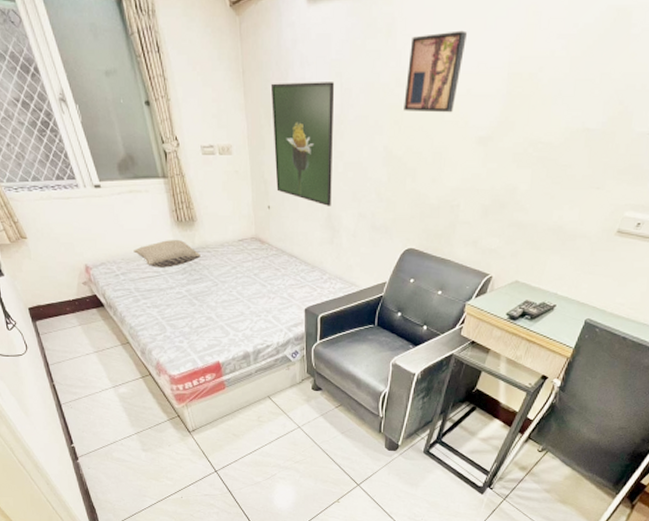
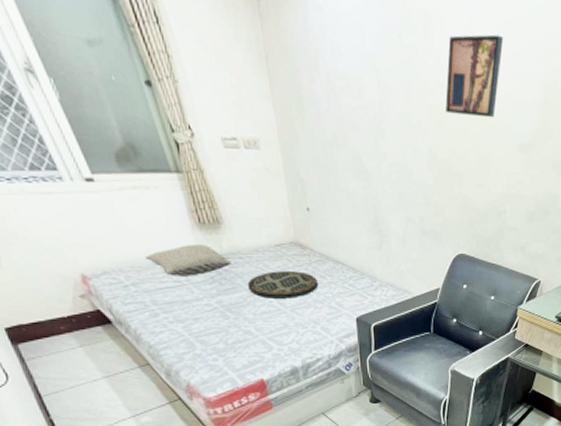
tray: none [212,264,273,289] -> present [247,271,319,299]
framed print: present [270,82,334,206] -> none [299,72,377,209]

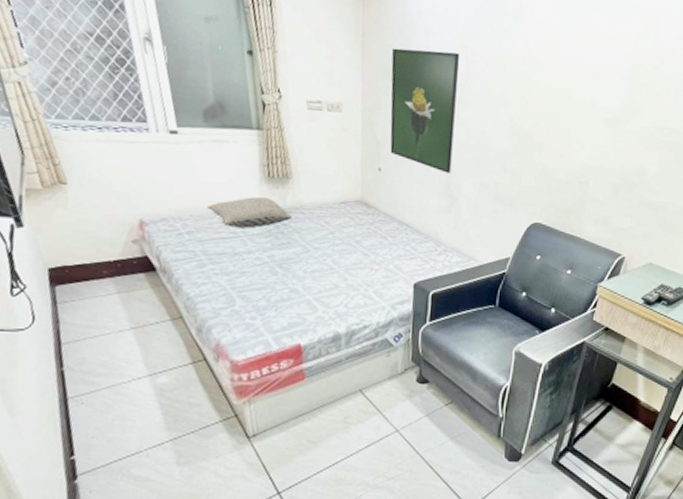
tray: present [247,271,319,299] -> none [303,228,379,258]
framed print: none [299,72,377,209] -> present [390,48,459,173]
wall art: present [445,34,504,118] -> none [530,22,593,94]

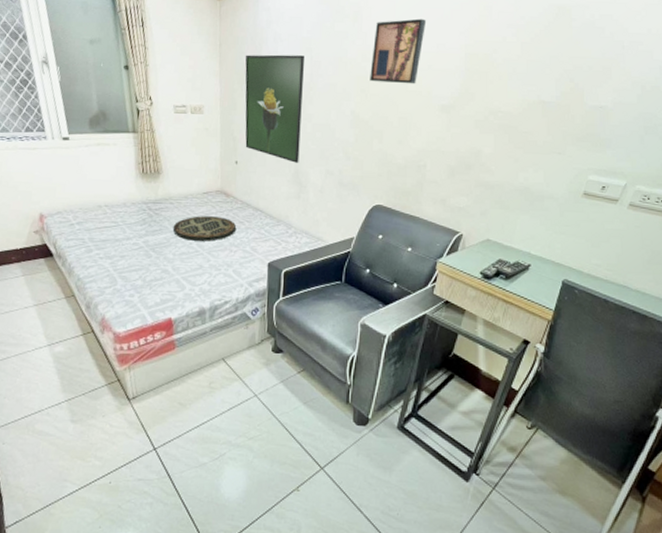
pillow: present [207,197,292,229] -> none [93,191,163,218]
tray: none [303,228,379,258] -> present [172,216,237,241]
wall art: none [530,22,593,94] -> present [370,18,427,84]

